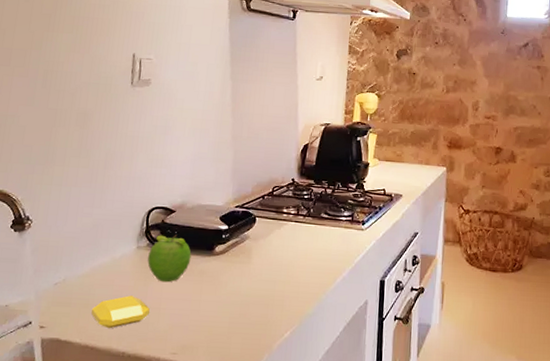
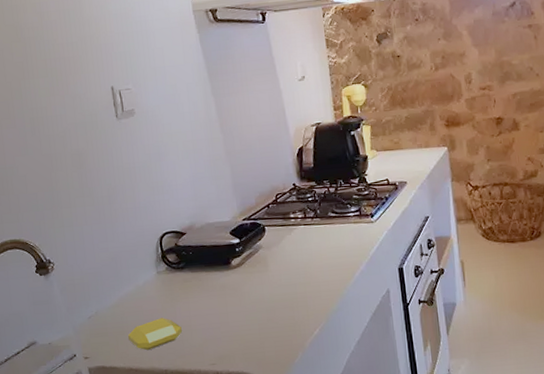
fruit: present [147,234,192,283] -> none [169,255,211,301]

